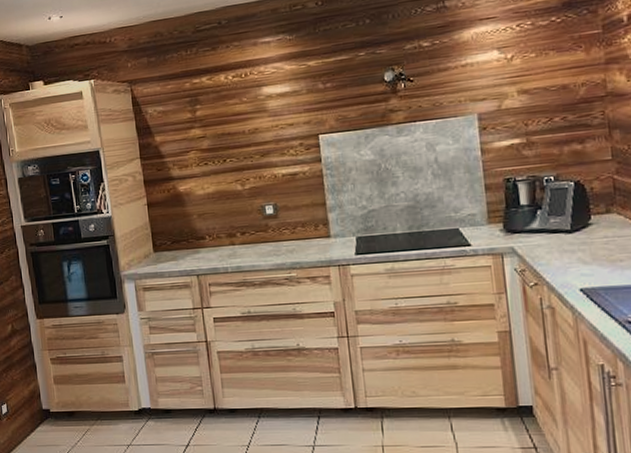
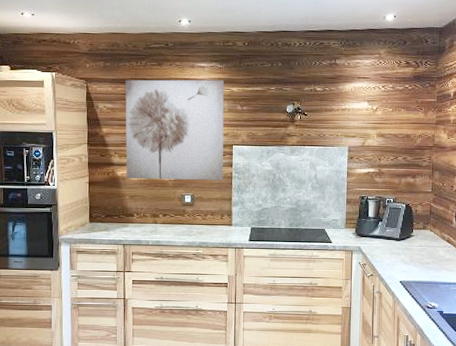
wall art: none [174,54,312,194] -> present [125,79,225,181]

